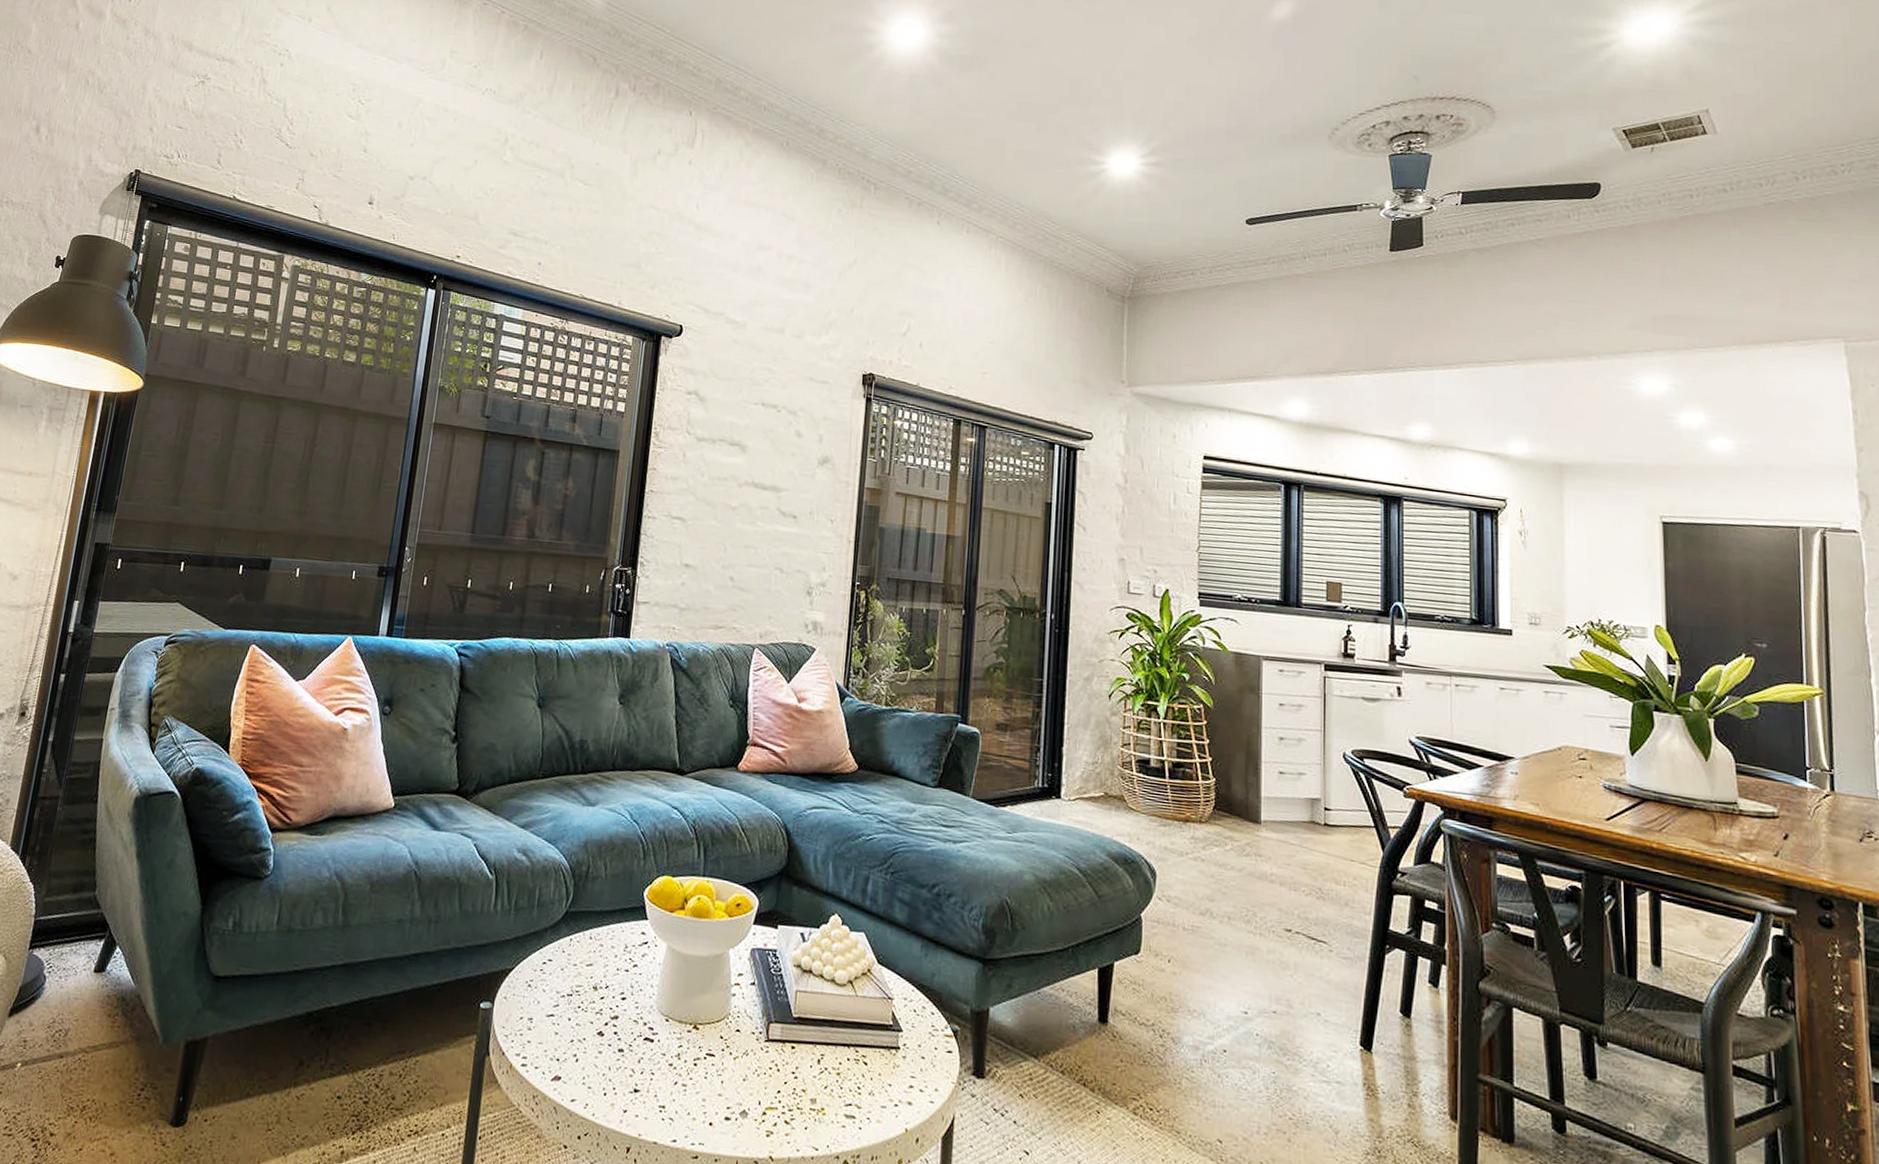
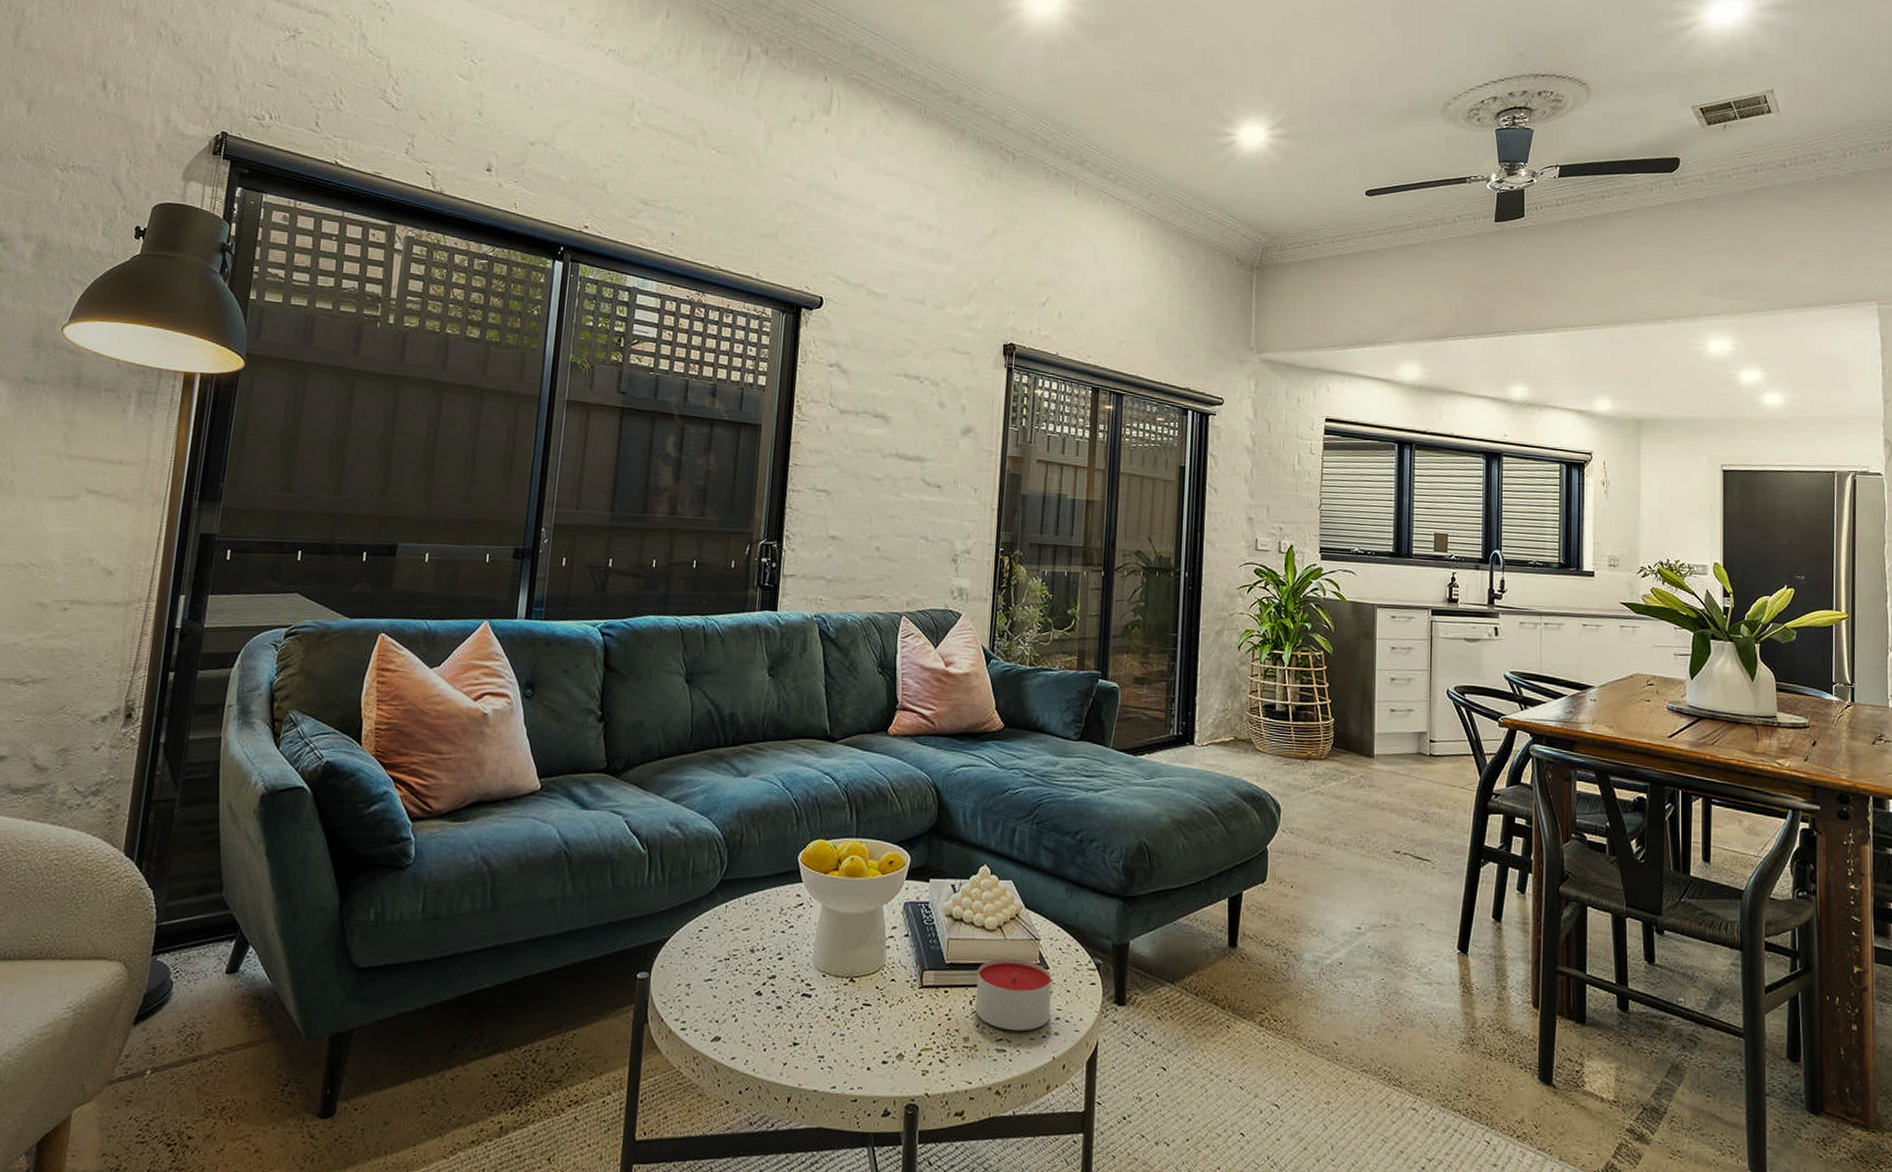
candle: none [823,1016,906,1098] -> present [975,958,1052,1032]

